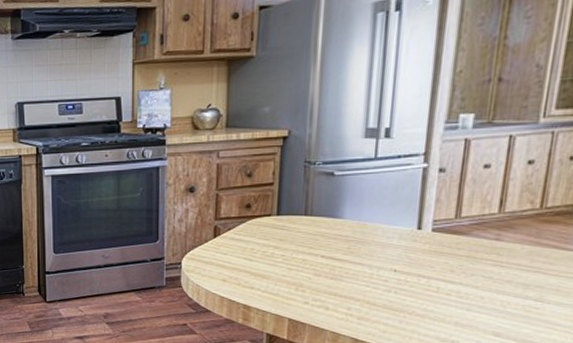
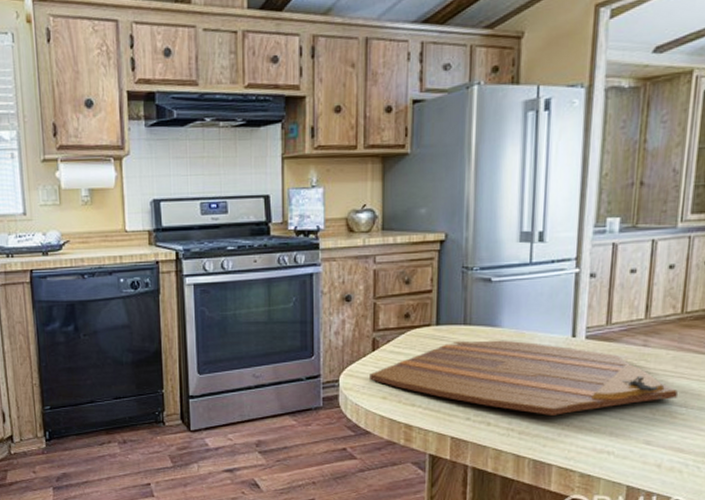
cutting board: none [211,230,533,304] -> present [370,340,677,415]

